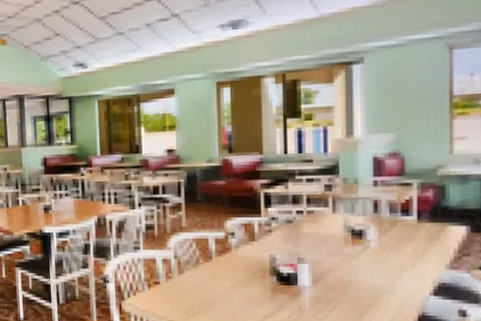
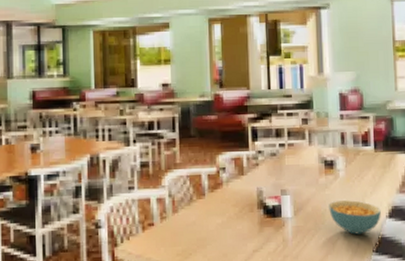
cereal bowl: none [355,273,423,310] -> present [329,200,381,235]

